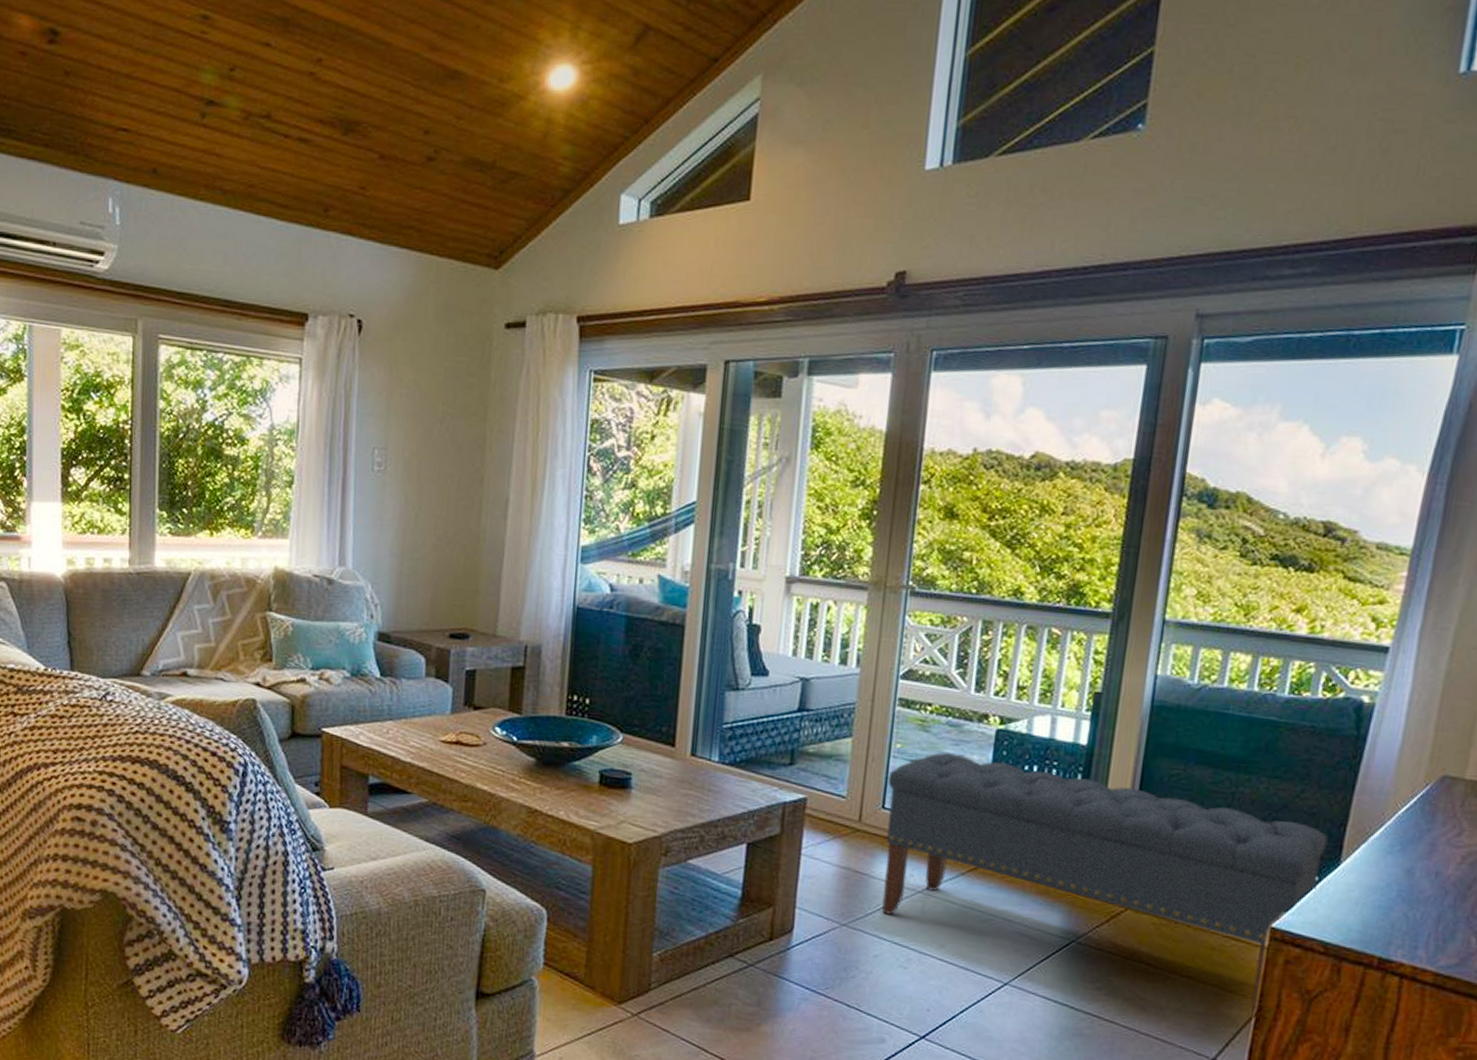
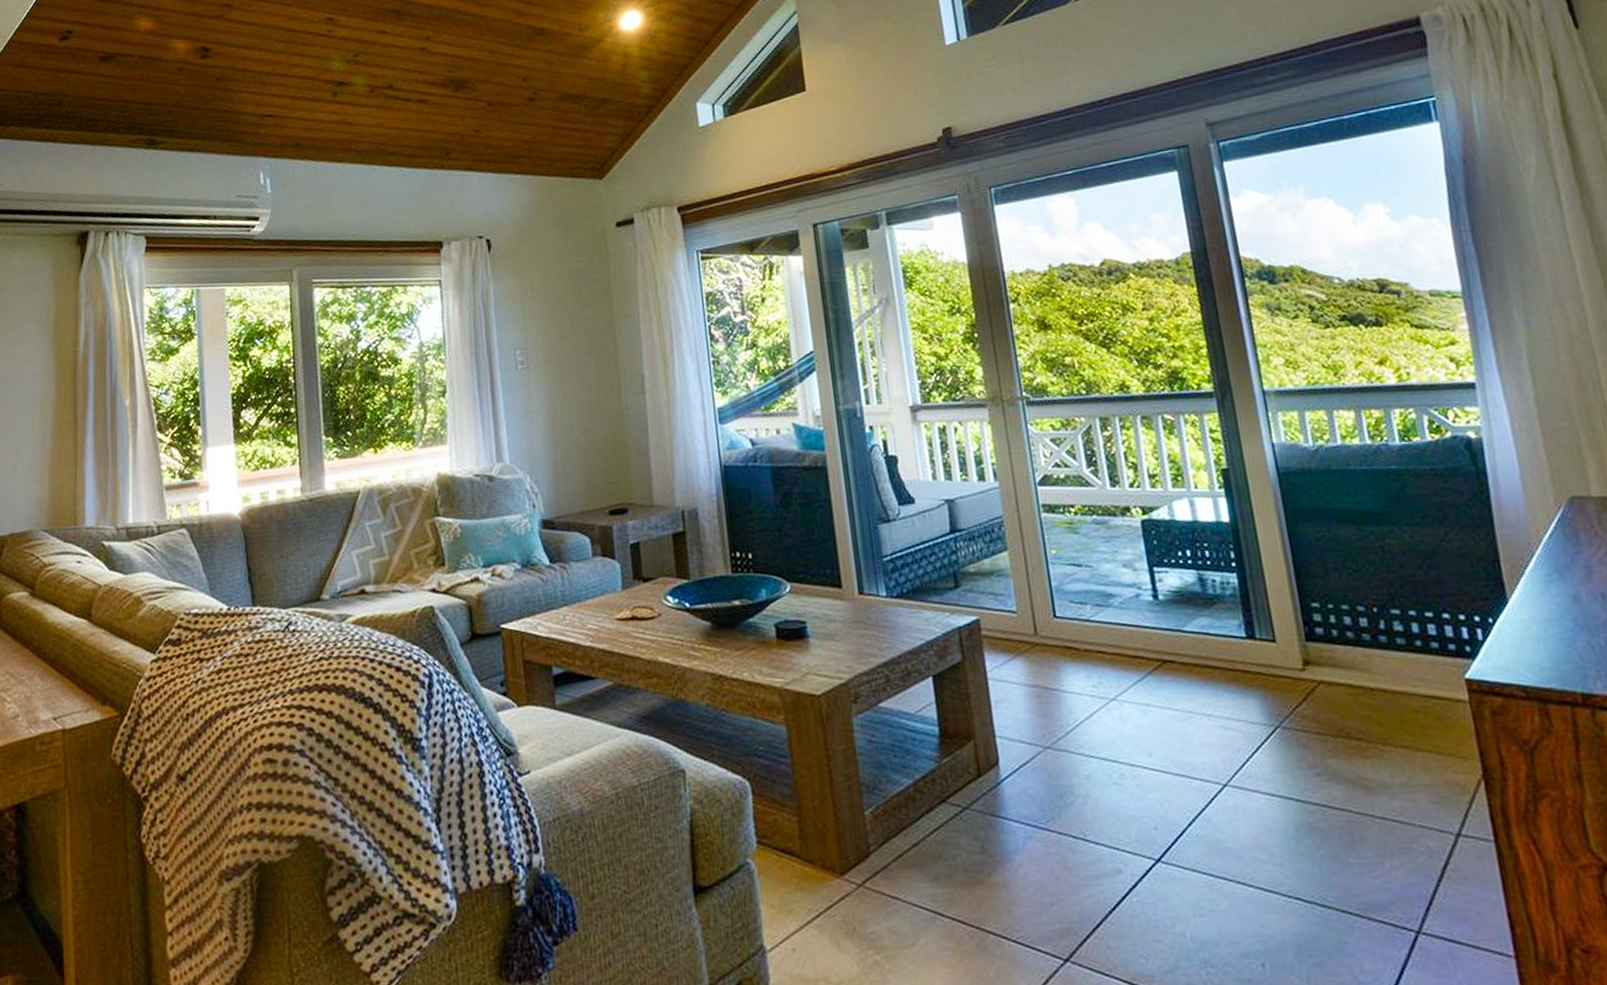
bench: present [881,752,1328,1015] -> none [1051,550,1494,778]

